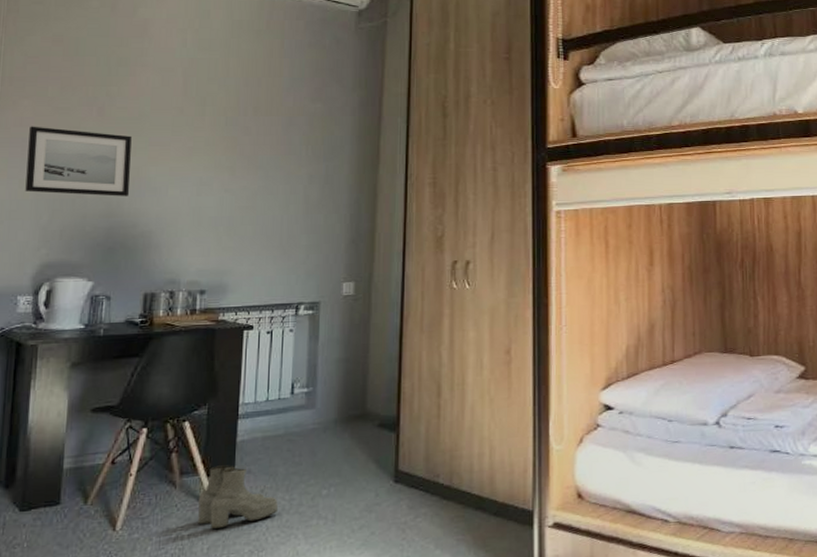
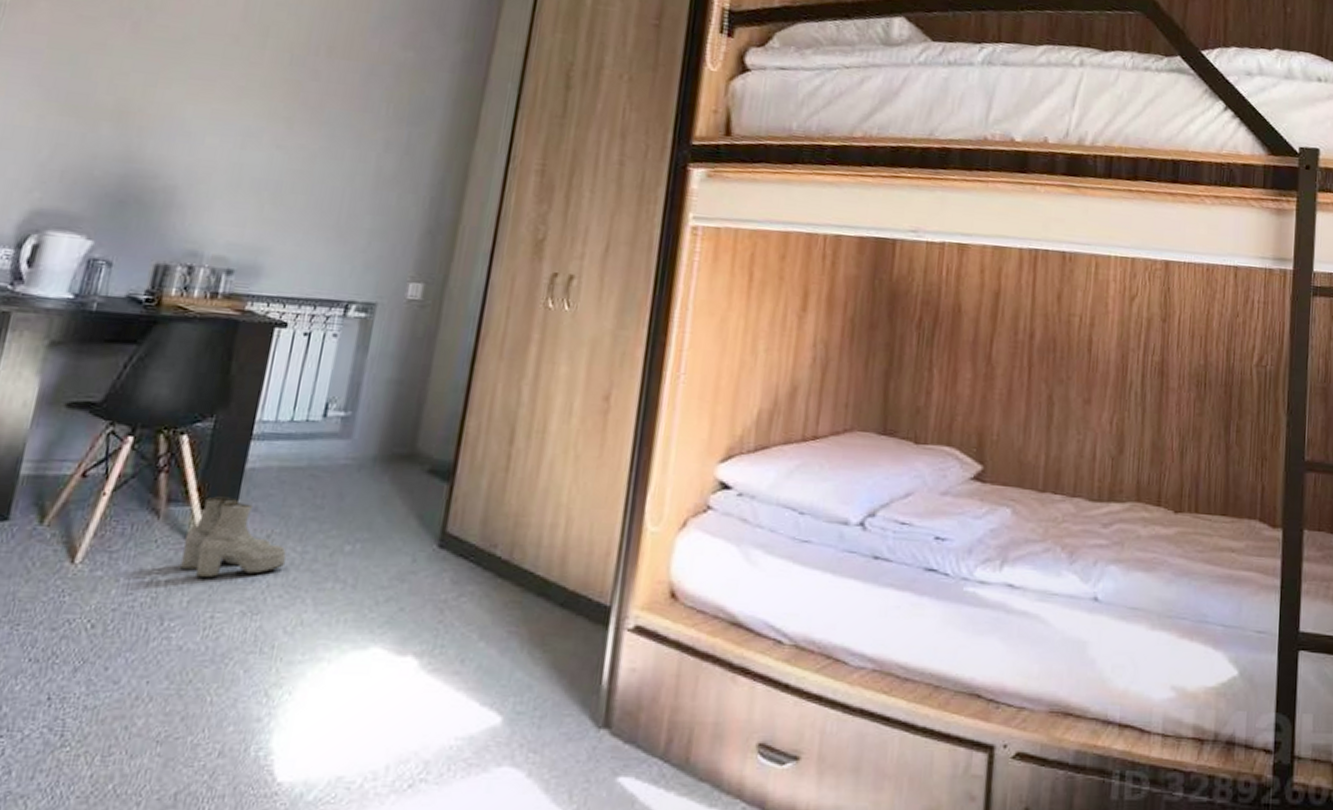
wall art: present [25,126,132,197] -> none [25,34,170,138]

